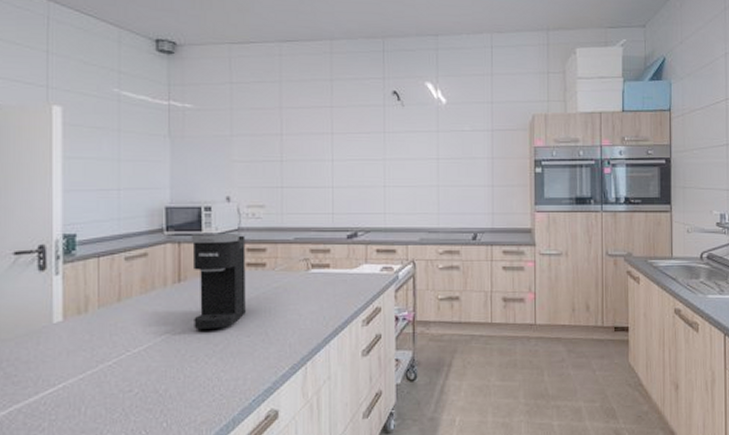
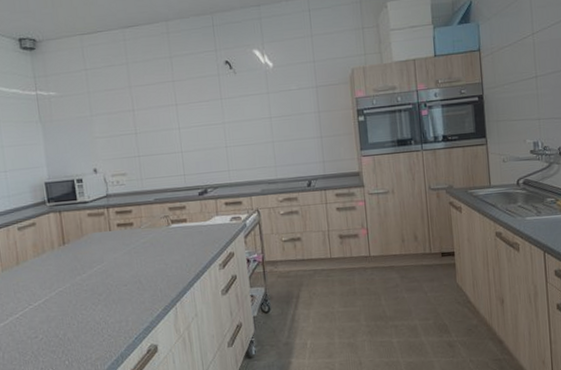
coffee maker: present [191,234,246,330] -> none [68,200,121,283]

